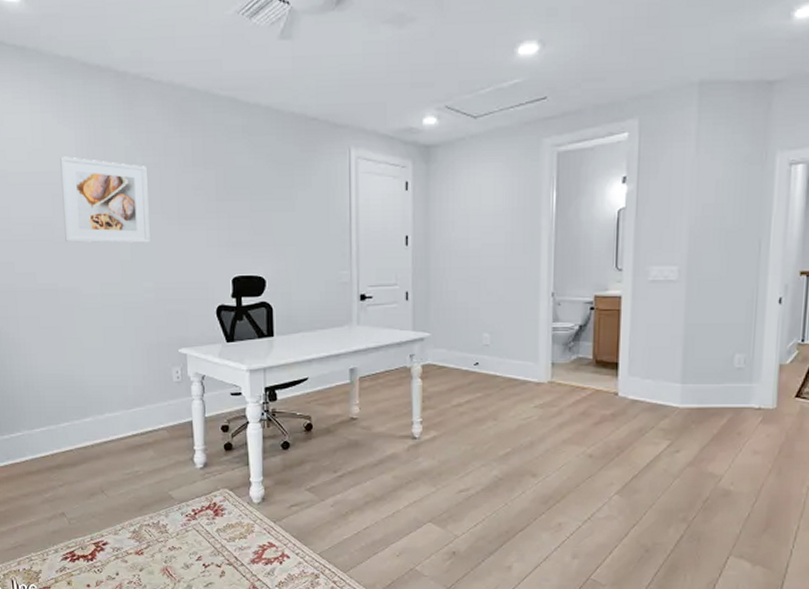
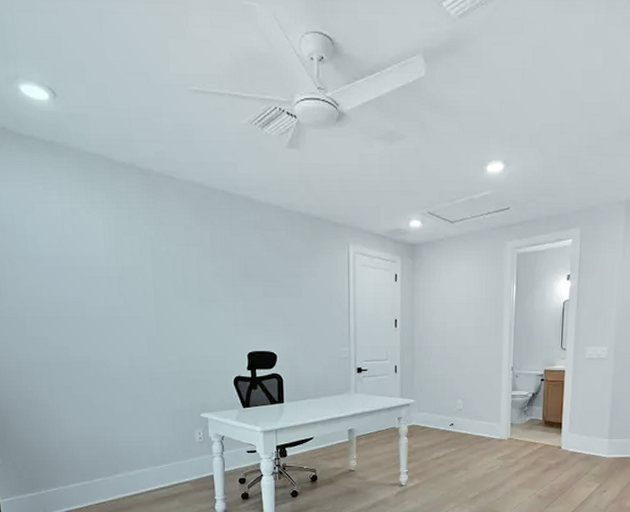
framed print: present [60,156,150,244] -> none [89,243,174,322]

